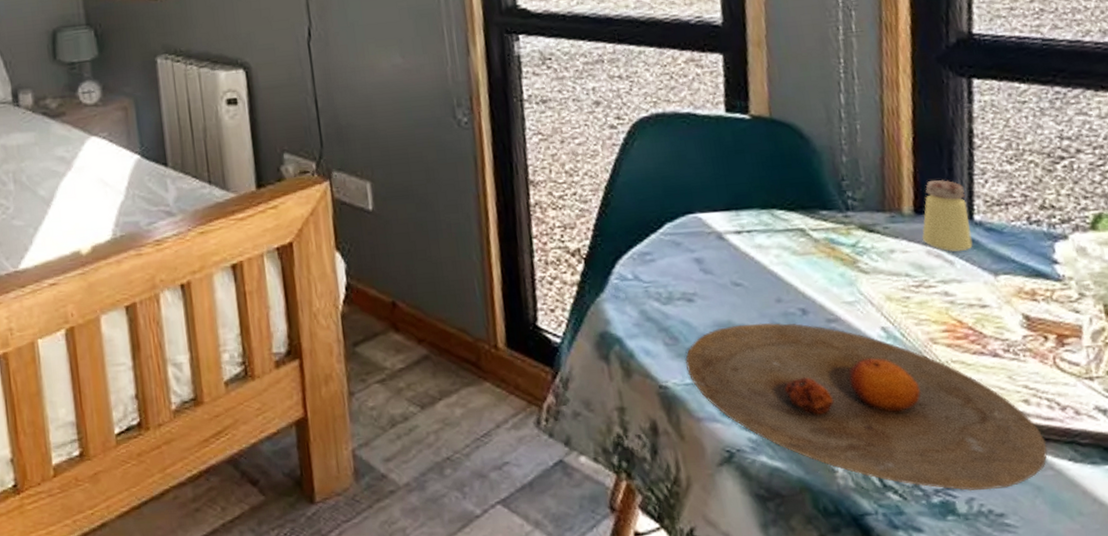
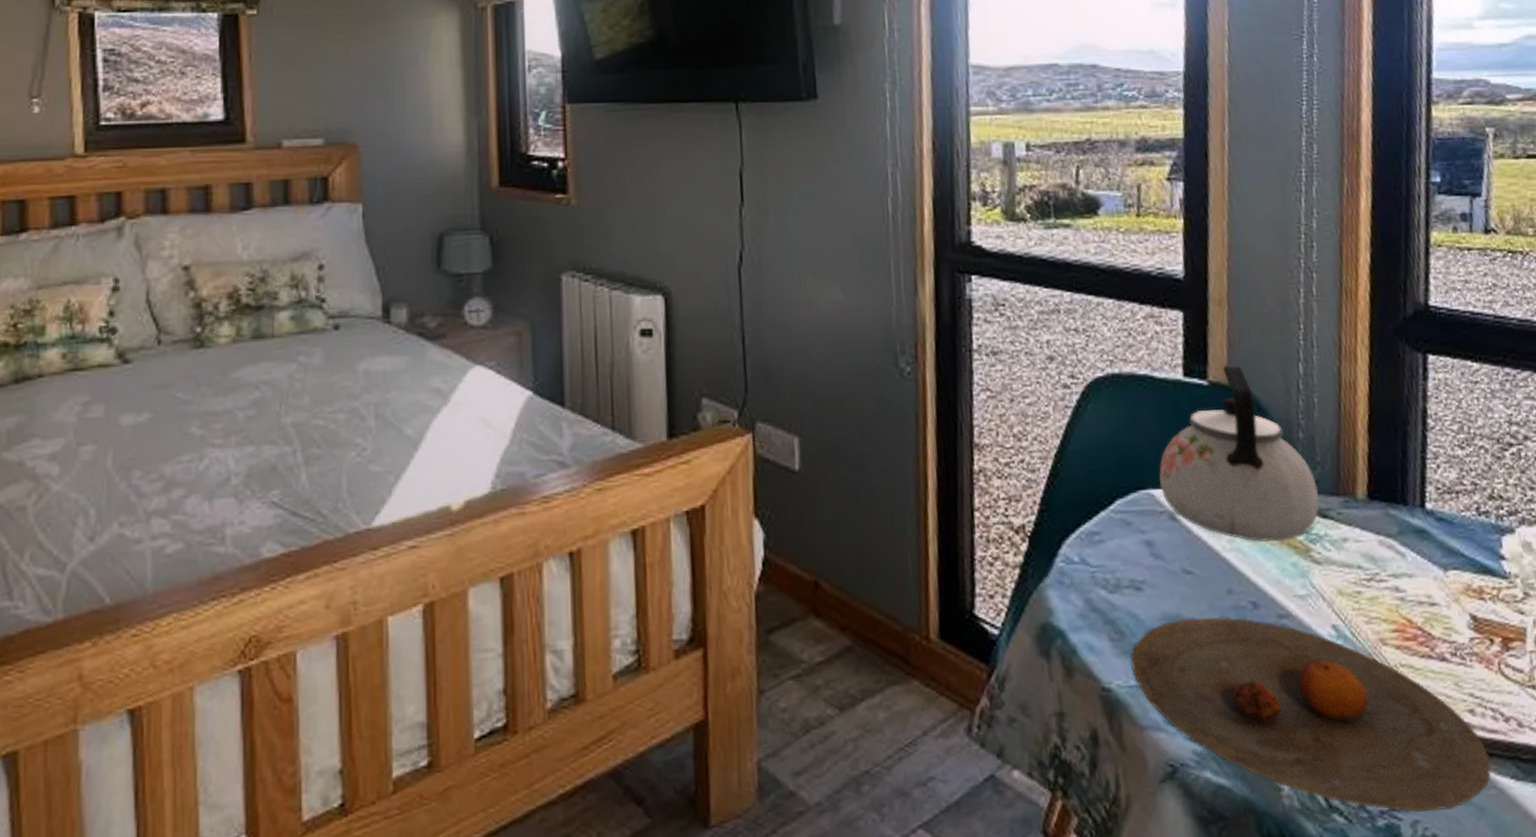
kettle: none [705,100,866,256] -> present [1159,365,1320,542]
saltshaker: present [922,179,973,252] -> none [1374,462,1424,543]

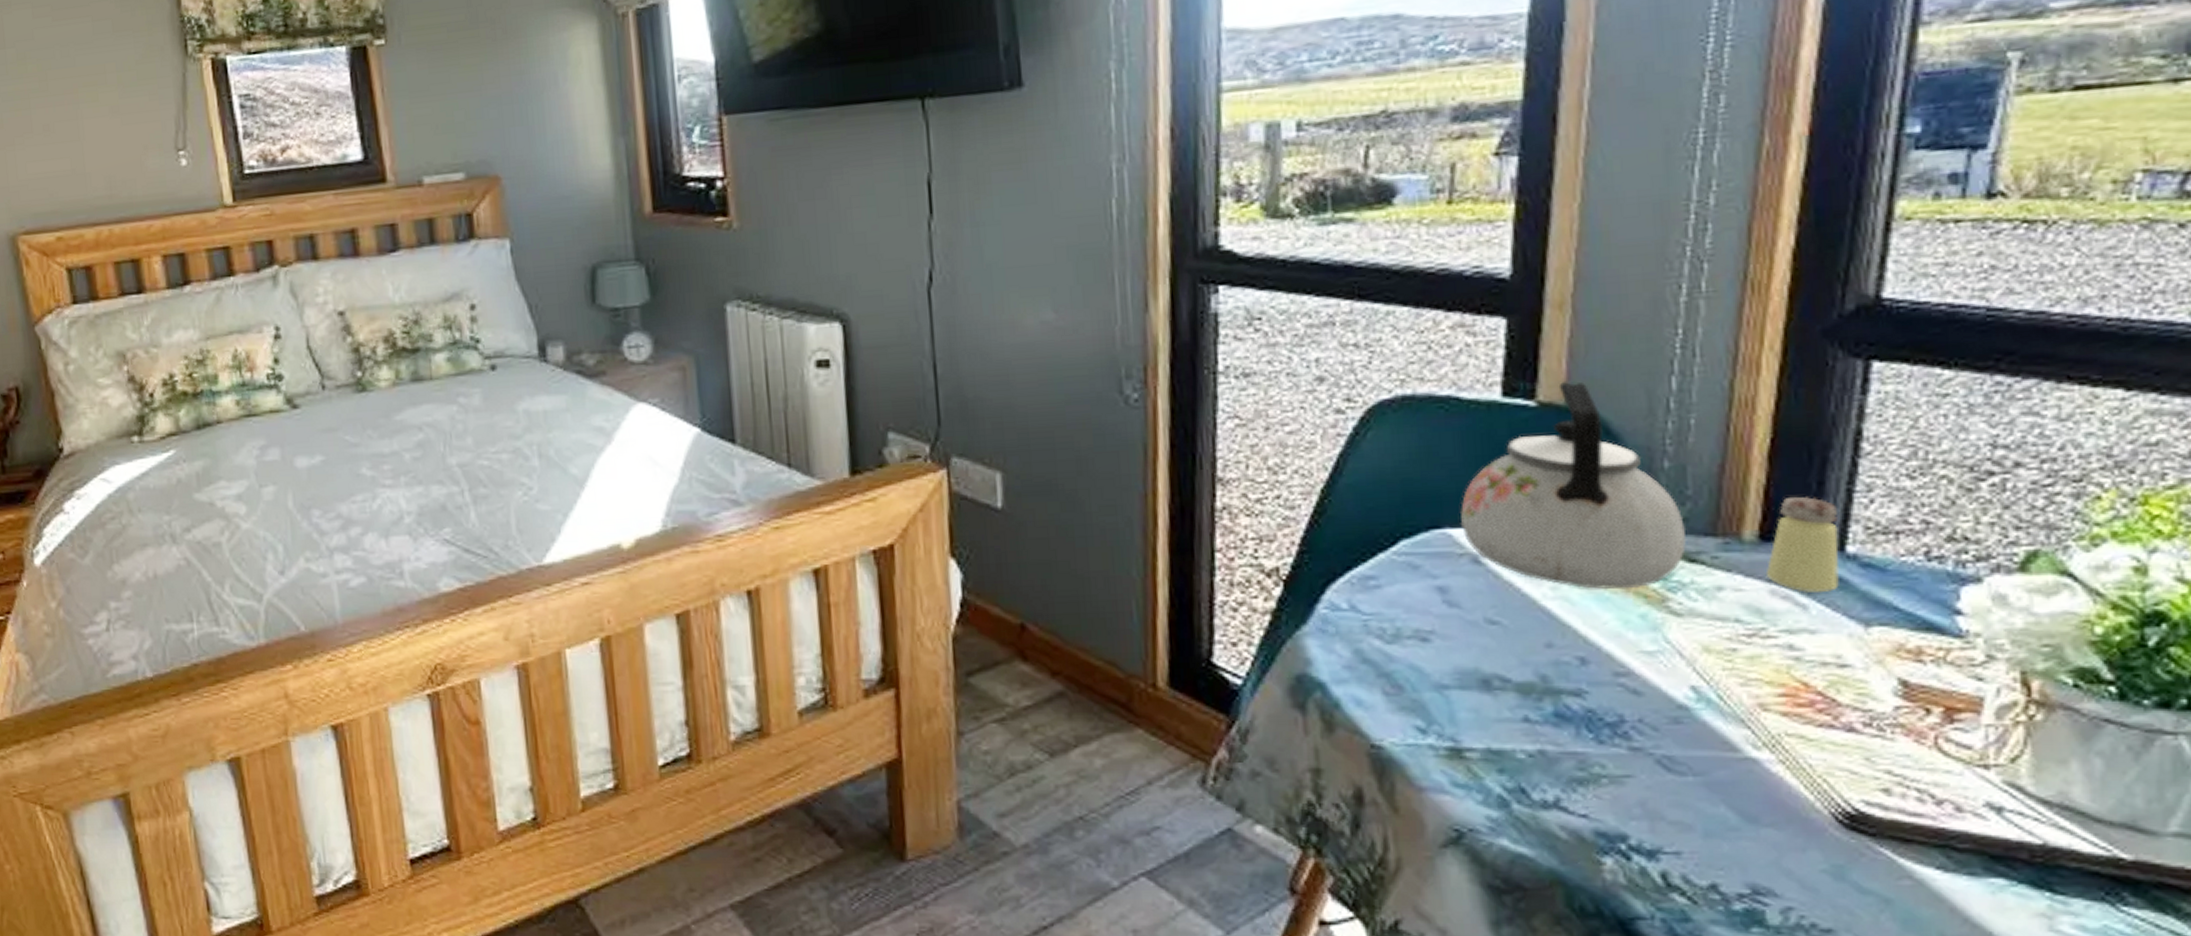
plate: present [1131,616,1492,813] -> none [1410,672,1908,899]
saltshaker: none [1374,462,1424,543] -> present [1765,496,1840,594]

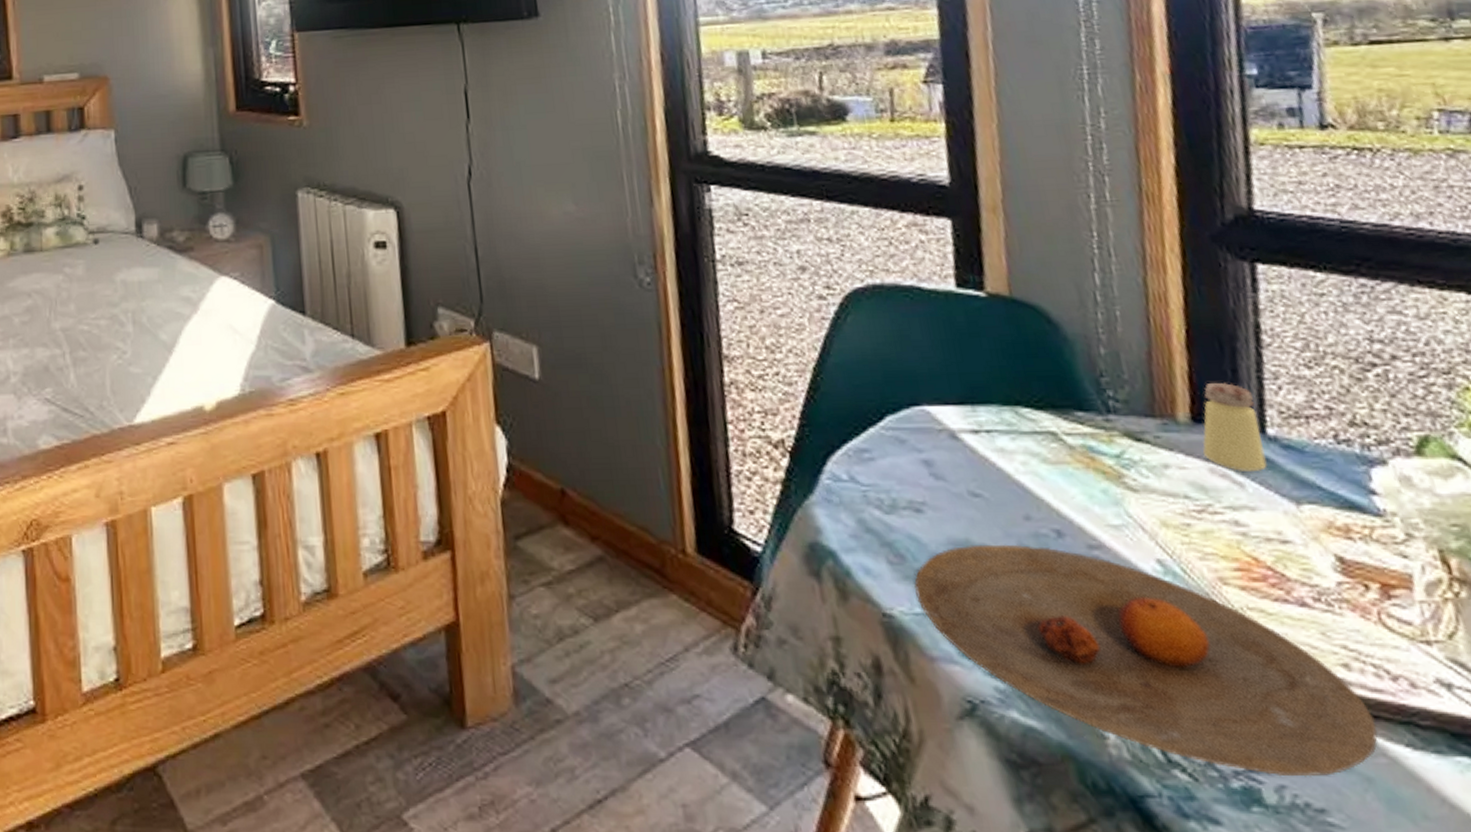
plate: none [1410,672,1908,899] -> present [914,544,1378,777]
kettle: present [1460,382,1687,590] -> none [934,276,1131,466]

